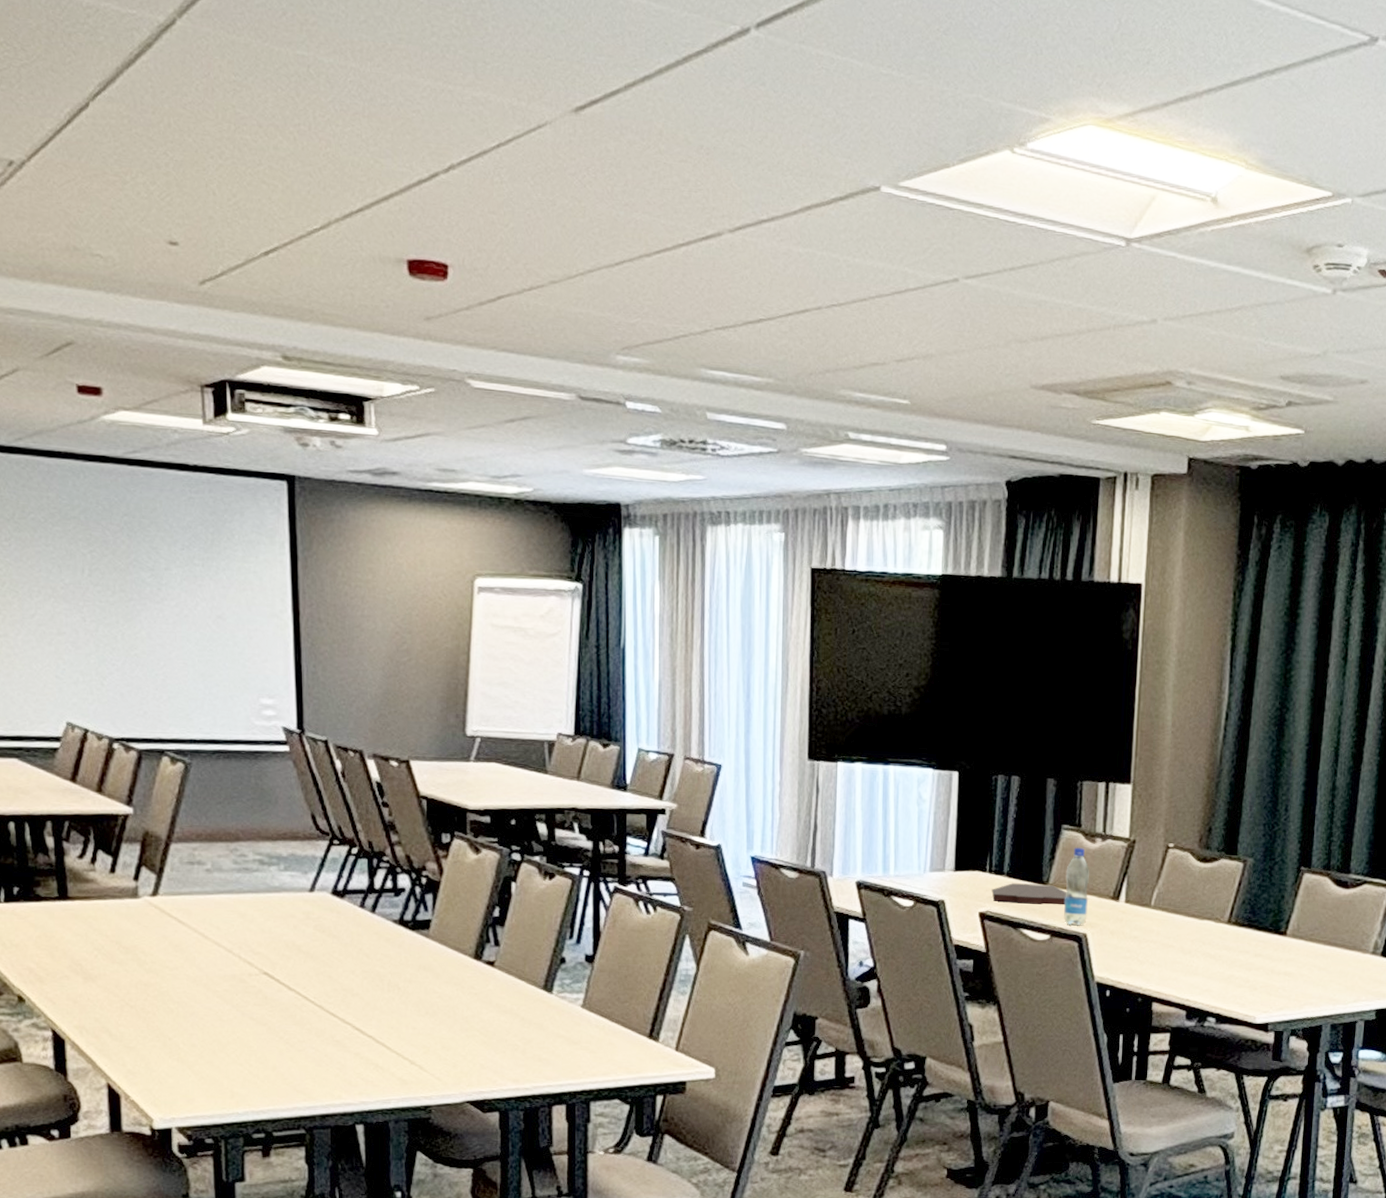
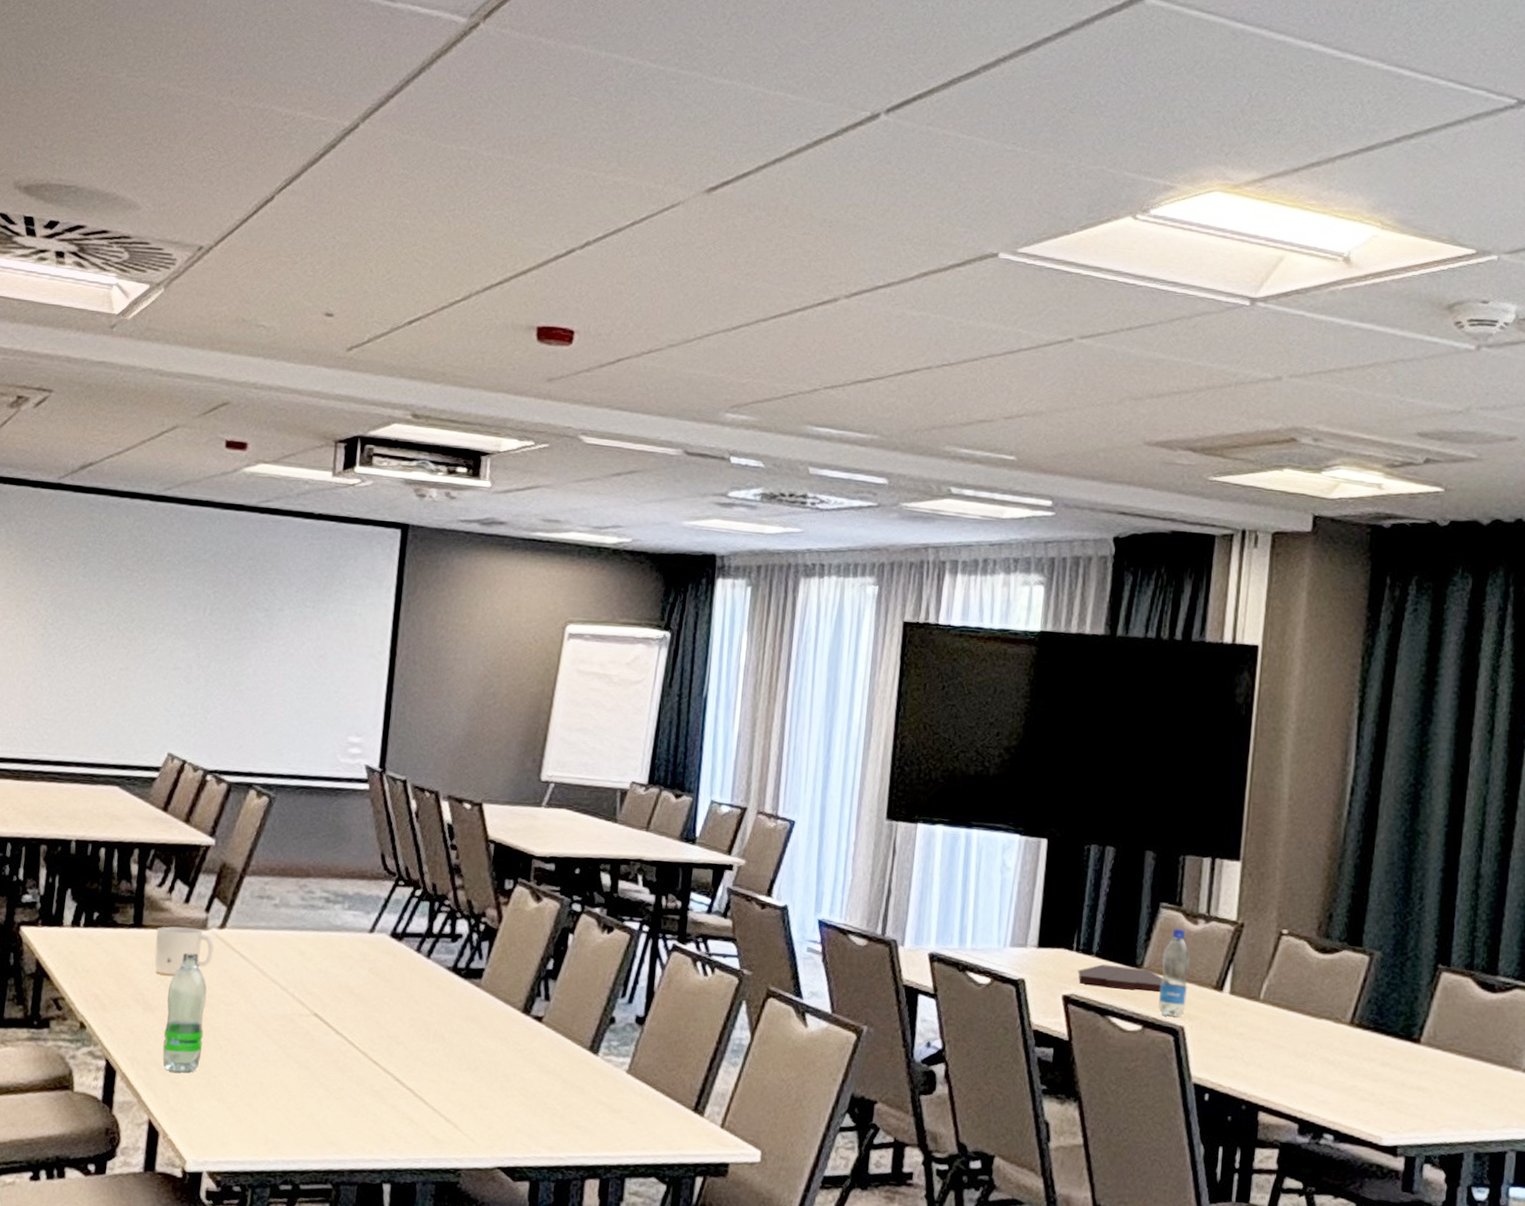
mug: none [84,896,150,946] -> present [154,926,214,977]
bottle: none [106,921,152,1037] -> present [162,952,207,1073]

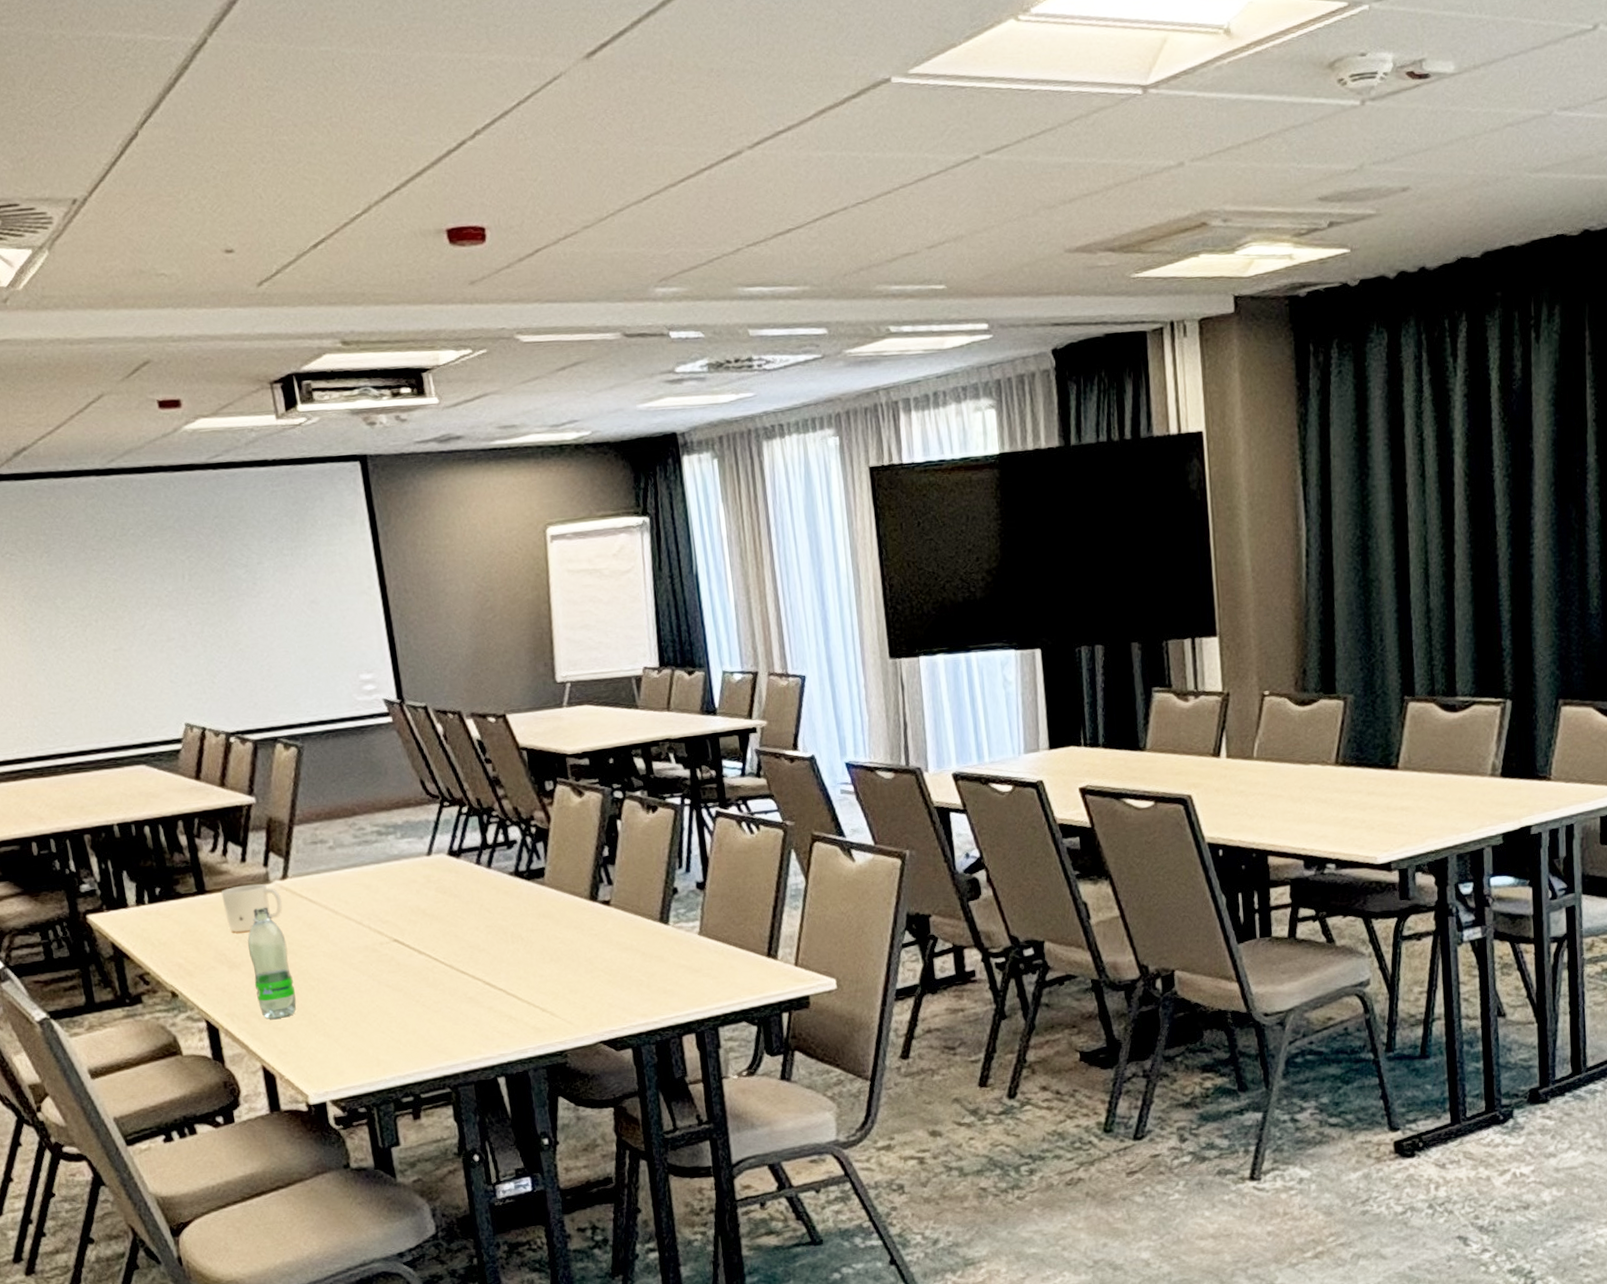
papers: present [1078,964,1164,993] -> none [1089,750,1166,775]
bottle: present [1159,929,1190,1018] -> none [1162,708,1190,788]

